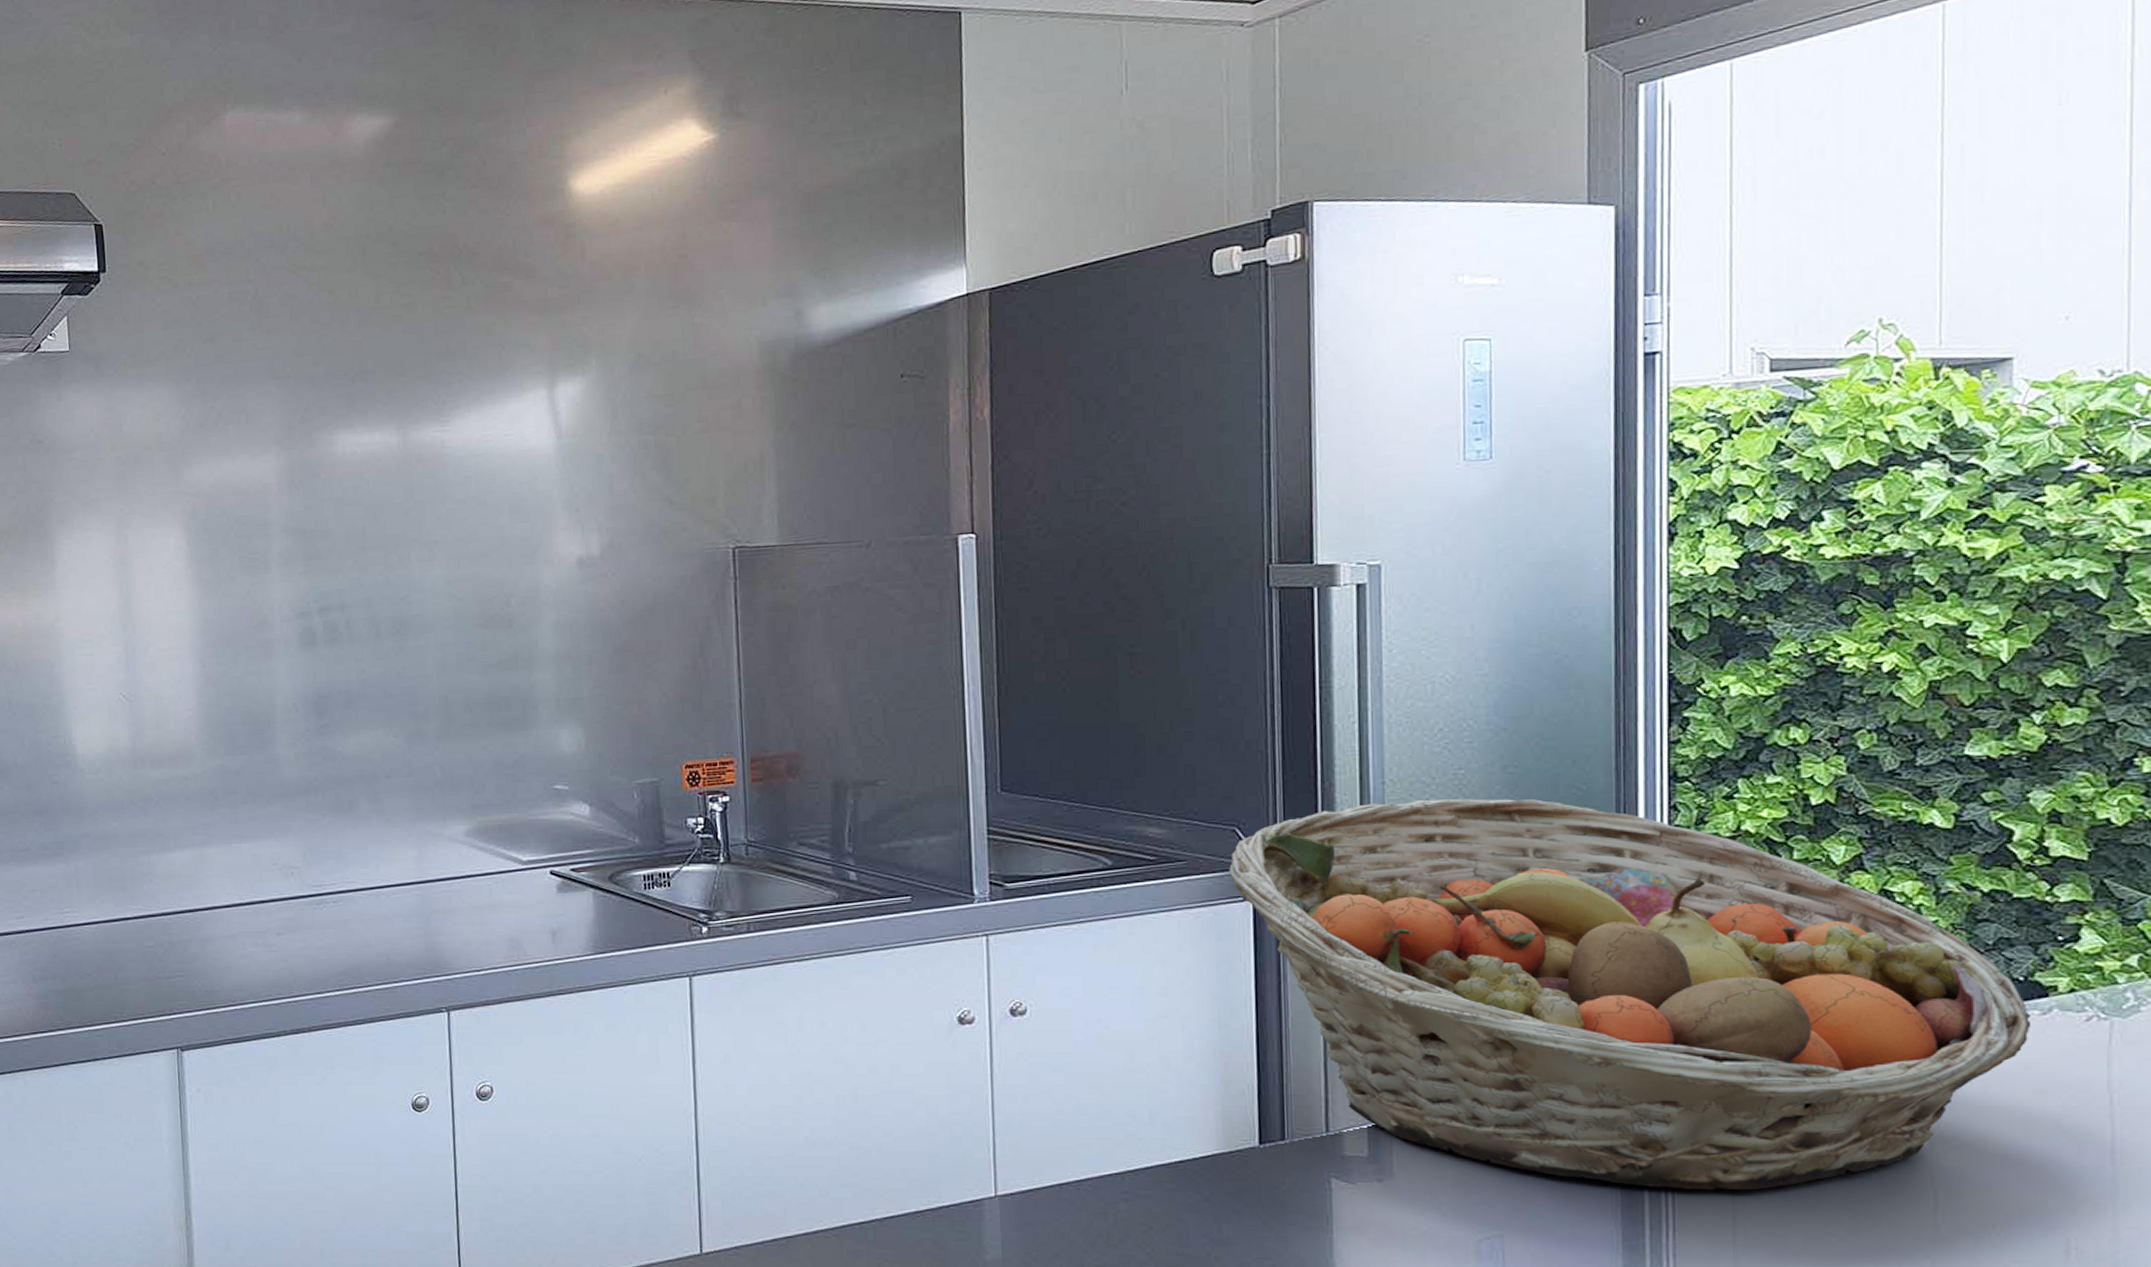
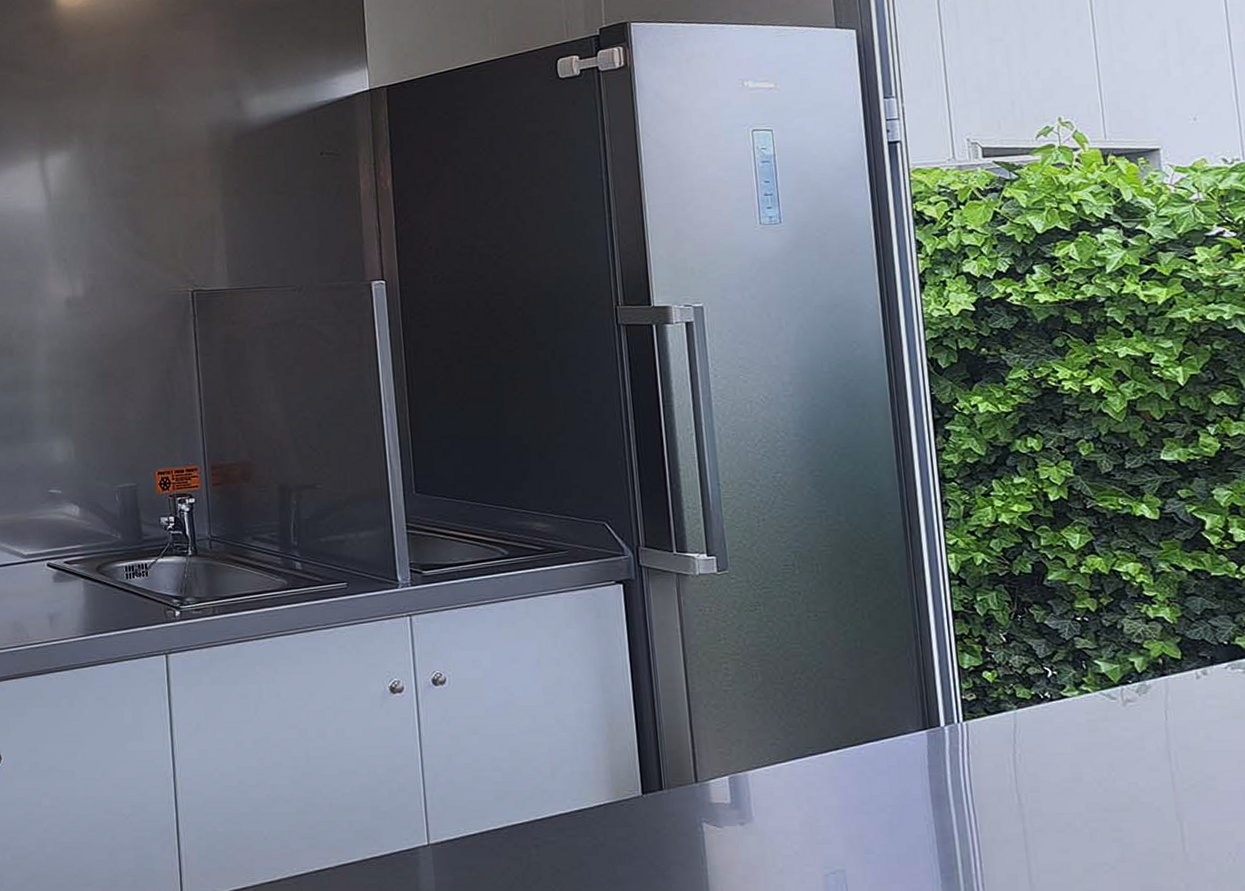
fruit basket: present [1229,798,2032,1191] -> none [602,496,1238,827]

